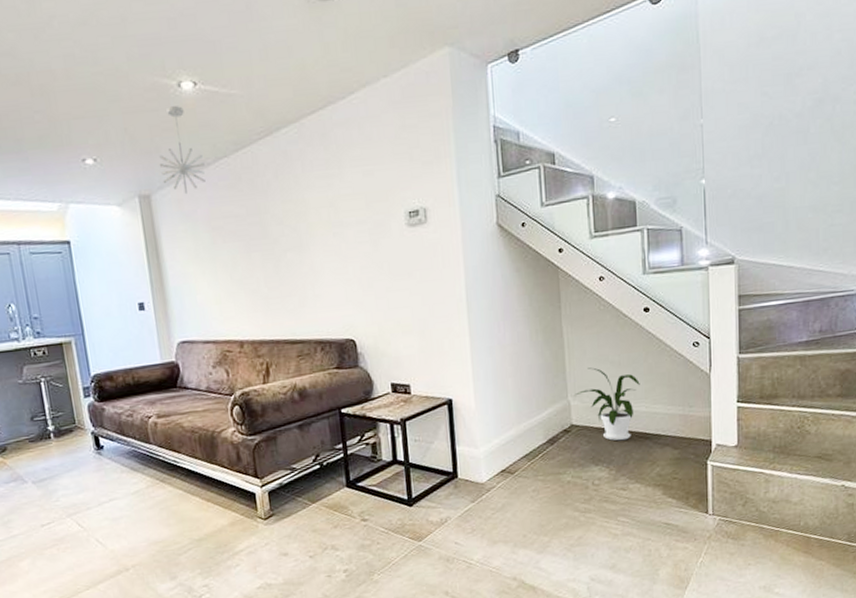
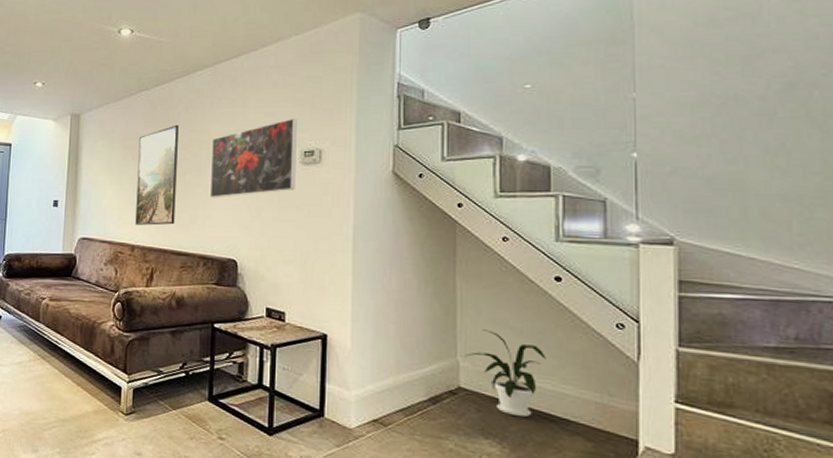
pendant light: present [159,106,206,195] -> none [92,47,129,117]
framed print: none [226,195,283,318] -> present [135,124,179,226]
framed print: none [310,176,404,276] -> present [211,119,297,198]

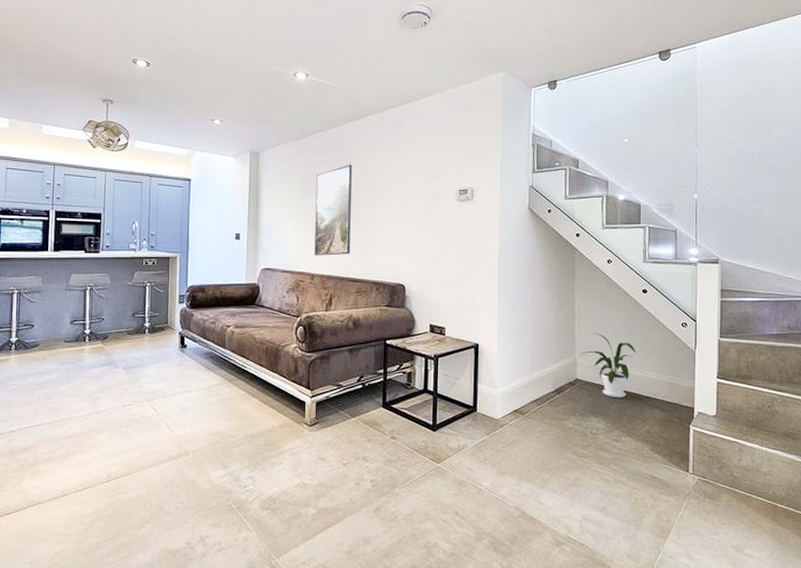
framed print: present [211,119,297,198] -> none [381,161,453,231]

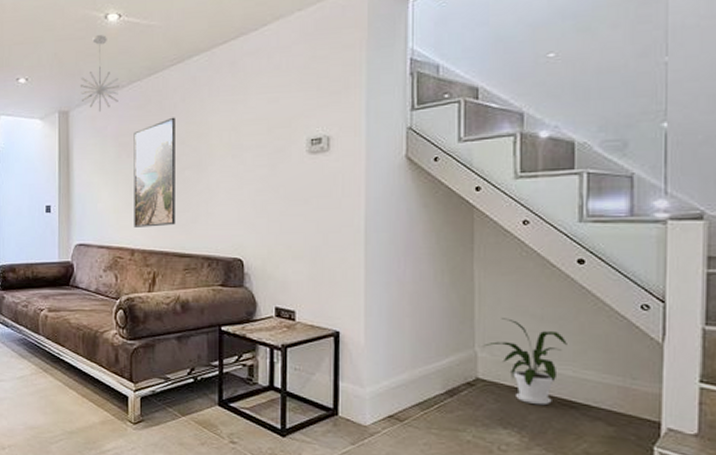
pendant light: none [271,89,305,155] -> present [81,35,120,113]

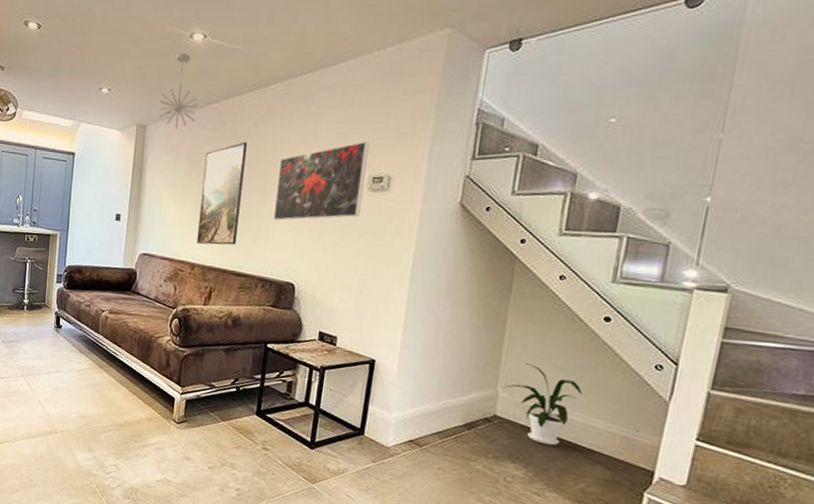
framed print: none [212,104,302,195] -> present [274,142,369,221]

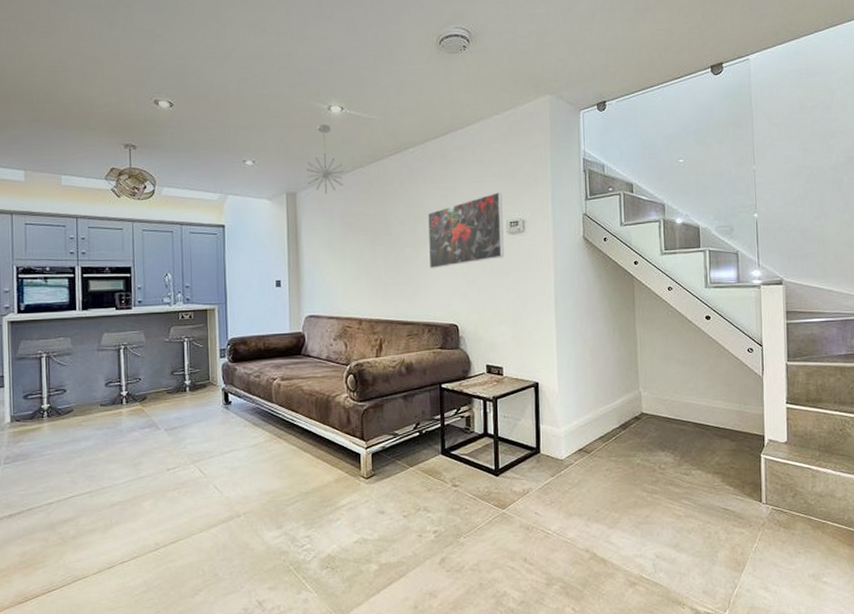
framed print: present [197,141,247,245] -> none [358,200,399,299]
house plant: present [505,363,582,446] -> none [645,364,702,431]

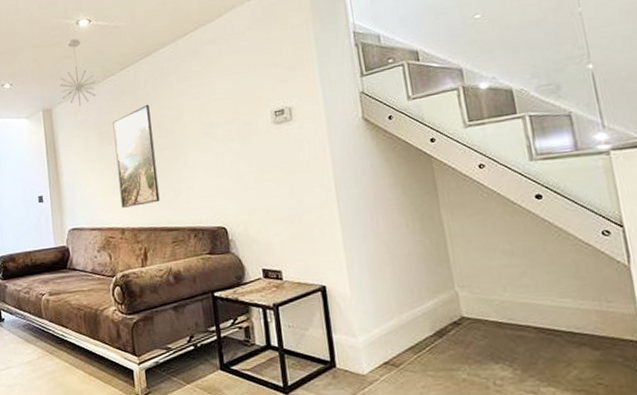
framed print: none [358,200,399,299] -> present [112,104,160,208]
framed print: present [428,192,504,269] -> none [184,81,272,171]

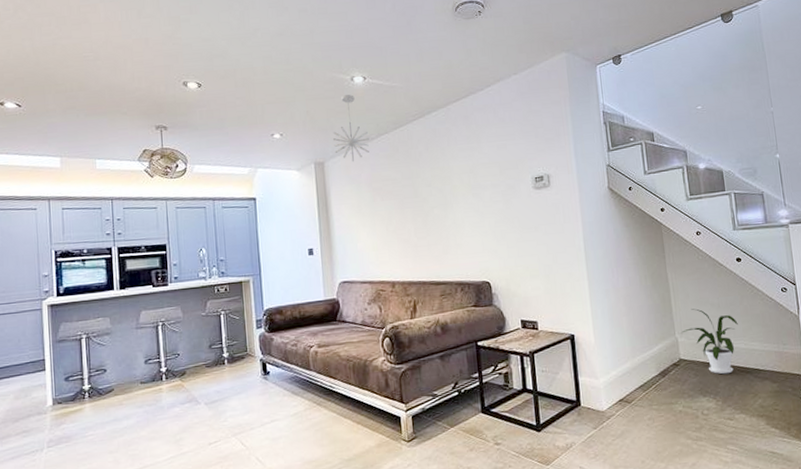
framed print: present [112,104,160,208] -> none [385,163,430,262]
house plant: none [462,256,541,337] -> present [681,308,738,375]

